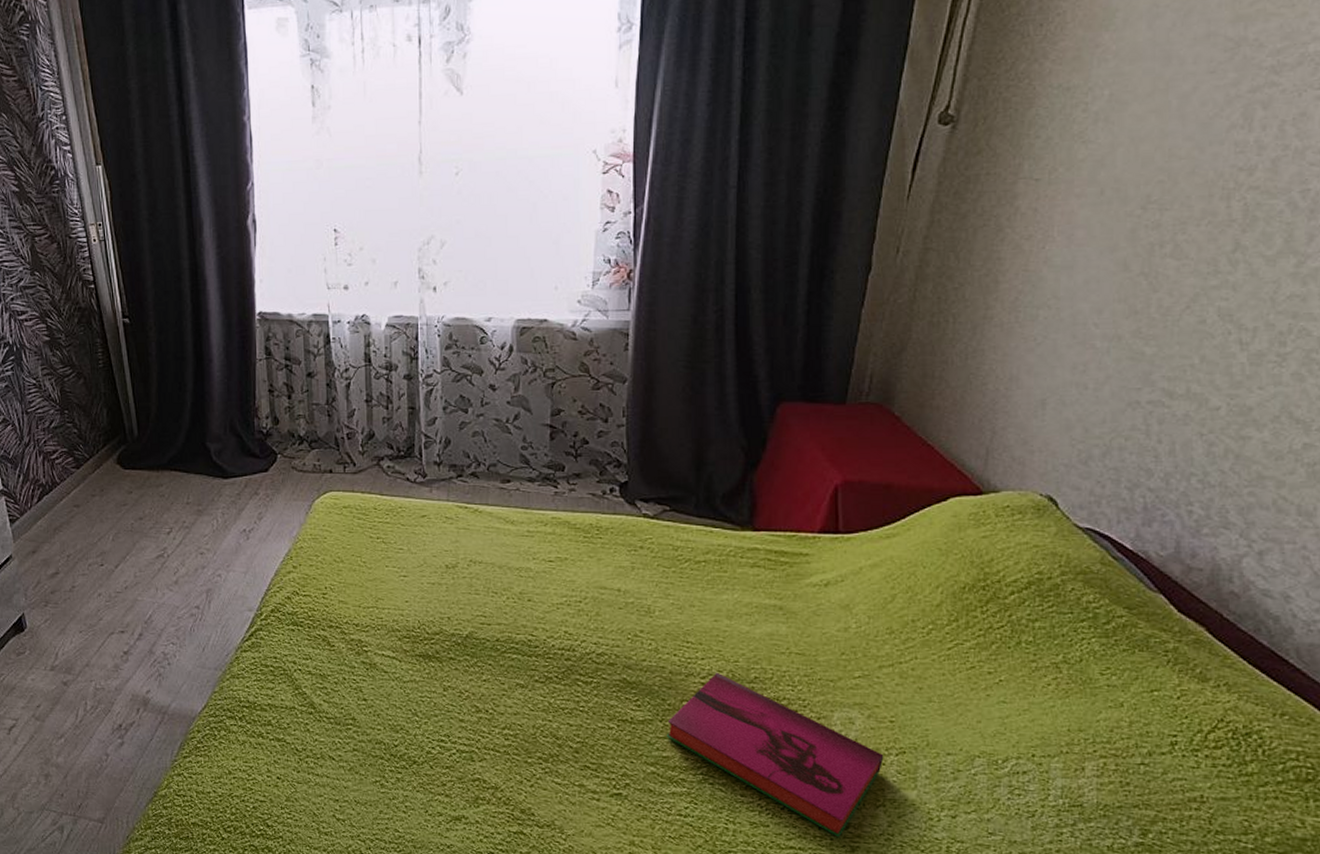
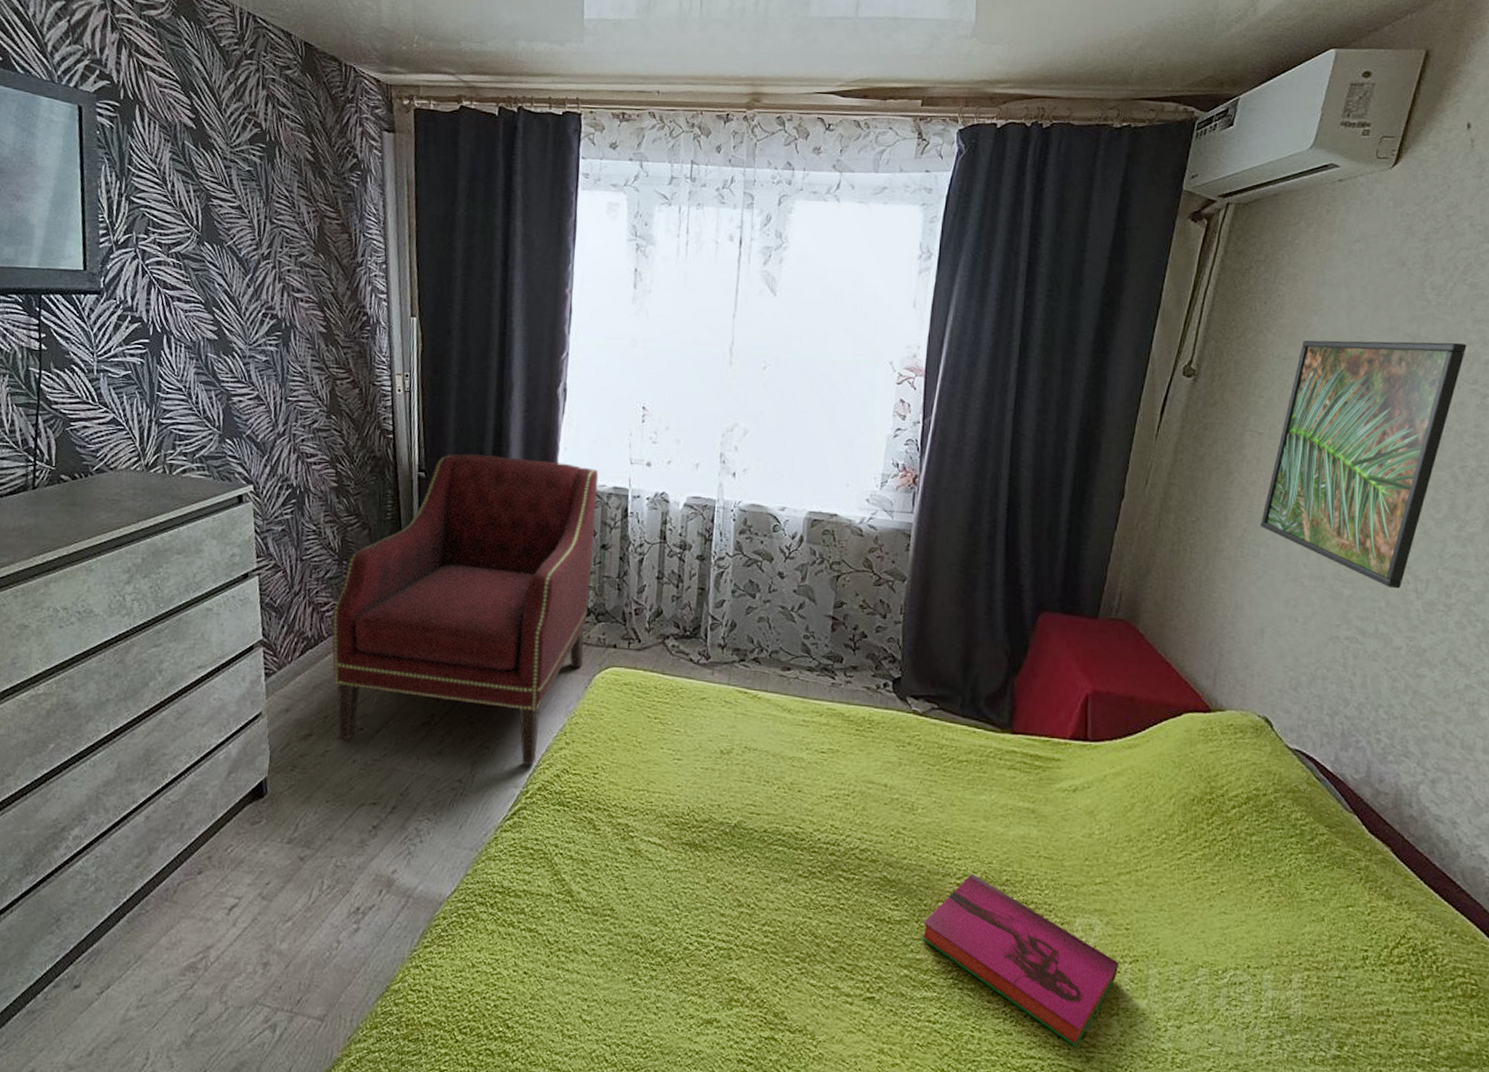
armchair: none [62,295,301,590] -> present [332,454,599,766]
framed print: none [1039,40,1312,342] -> present [1260,340,1467,589]

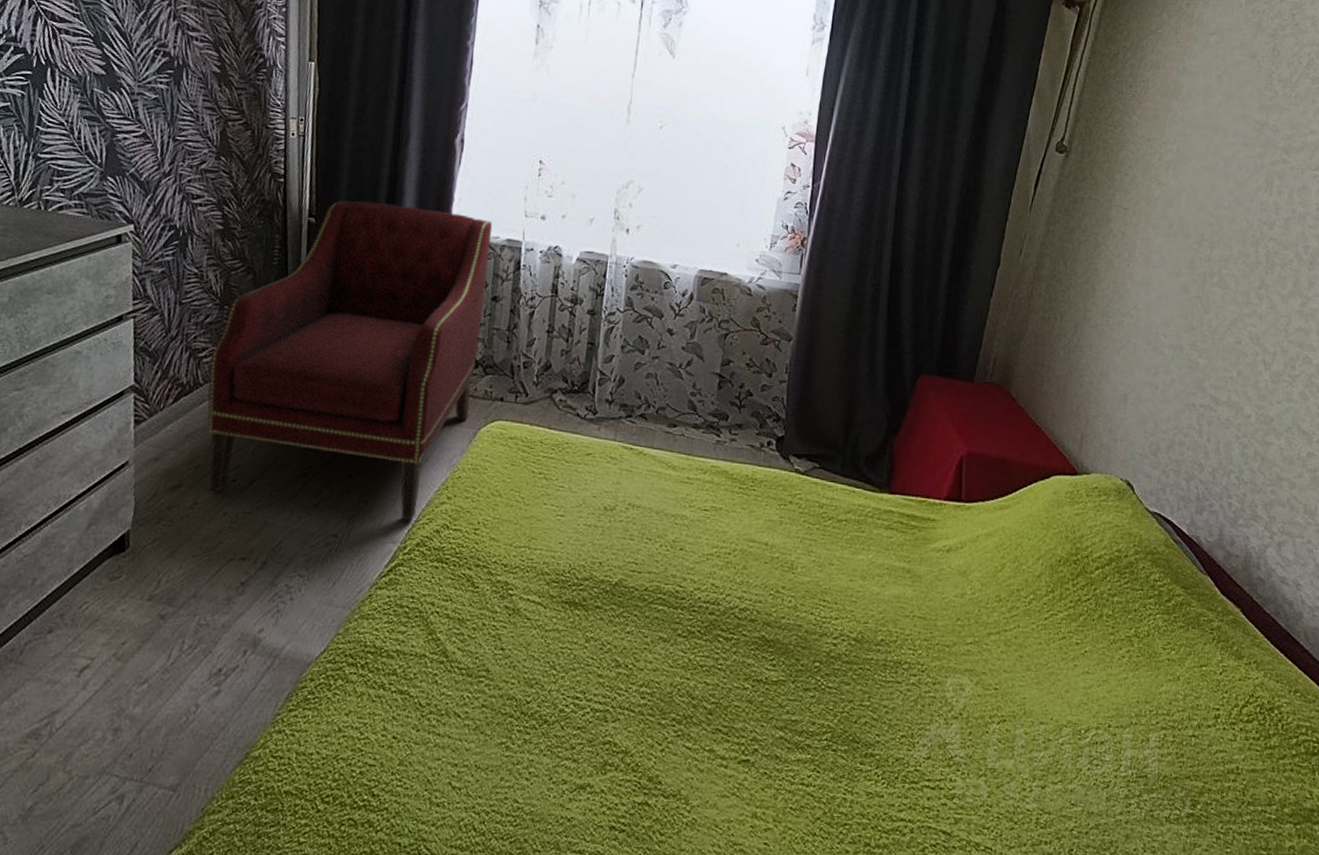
hardback book: present [921,873,1119,1048] -> none [796,633,988,810]
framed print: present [1260,340,1467,589] -> none [1125,123,1309,360]

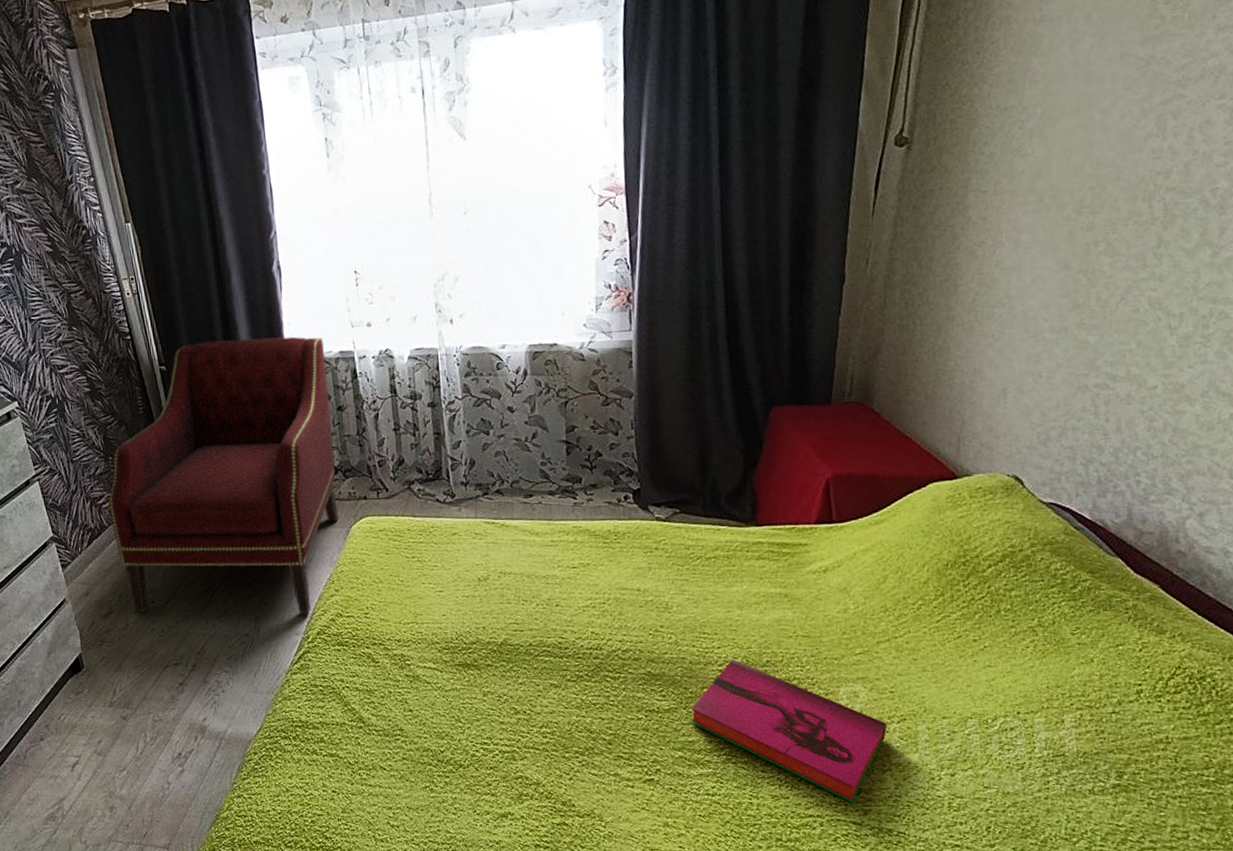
hardback book: none [796,633,988,810] -> present [690,659,888,803]

